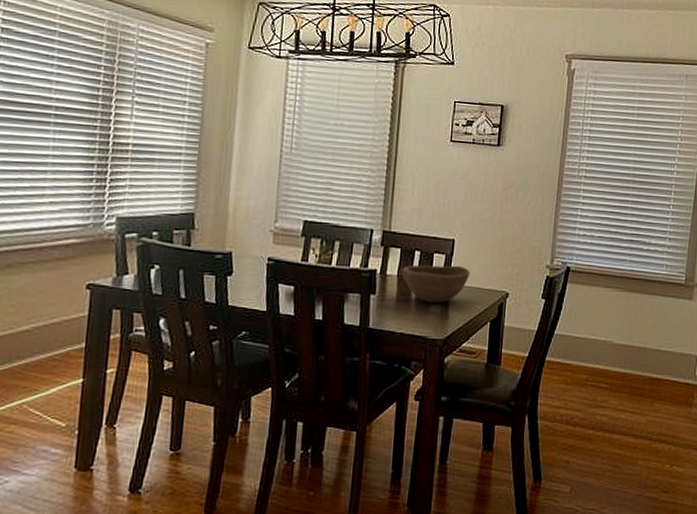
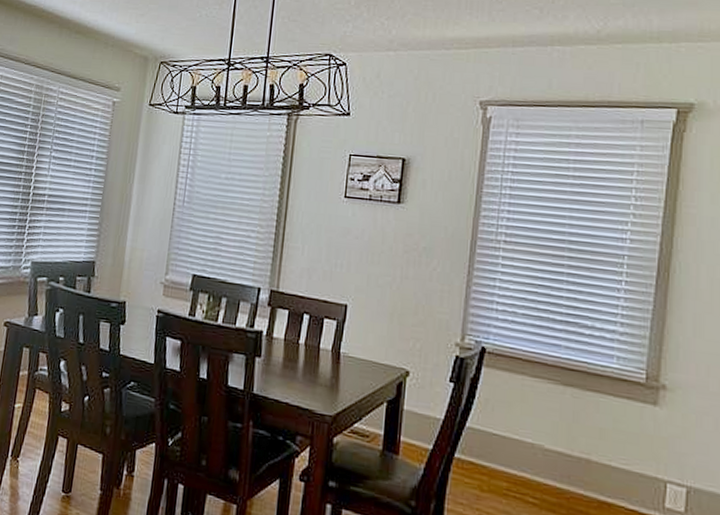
bowl: present [402,265,471,303] -> none [289,329,365,375]

